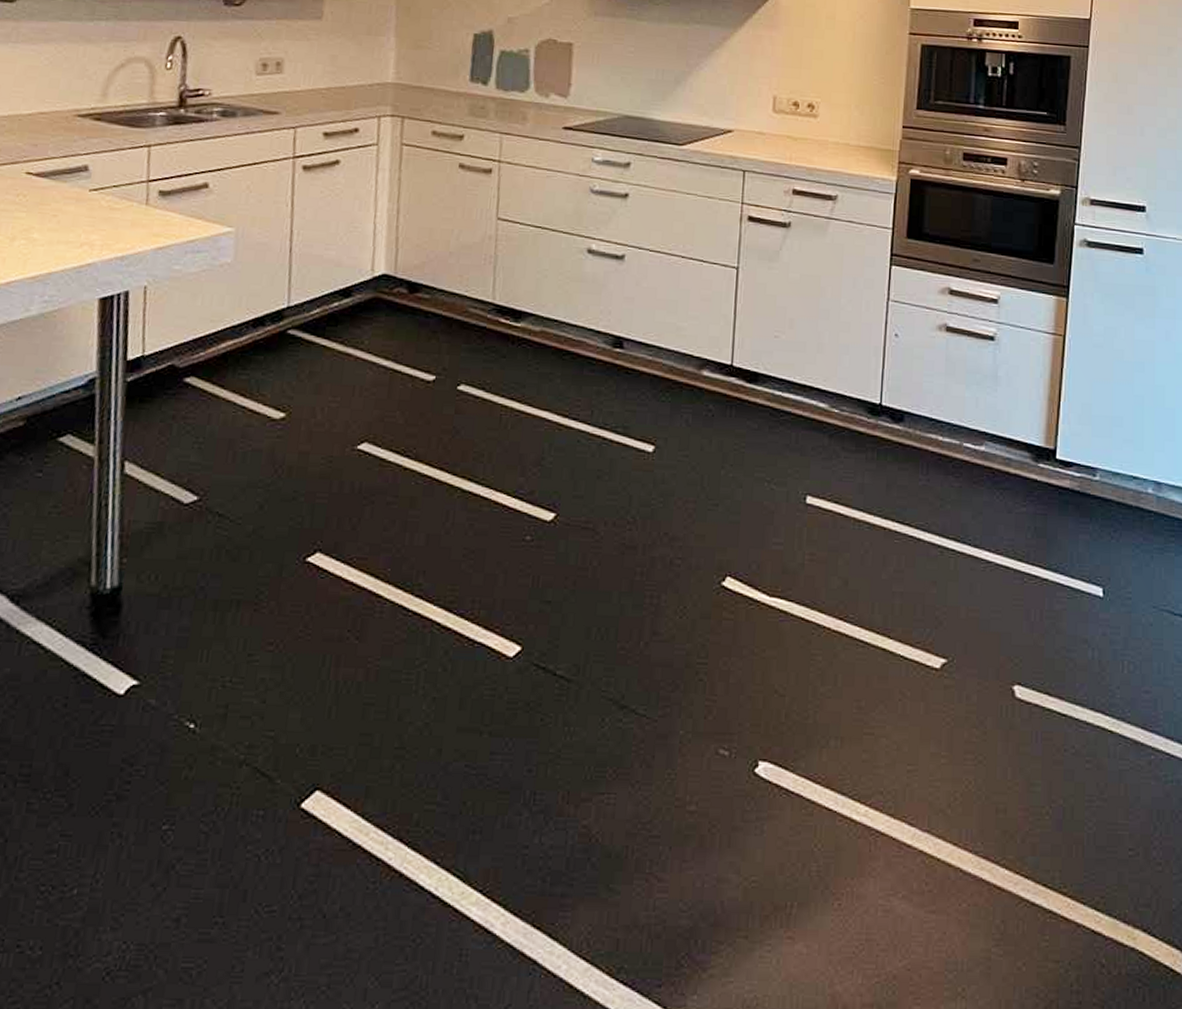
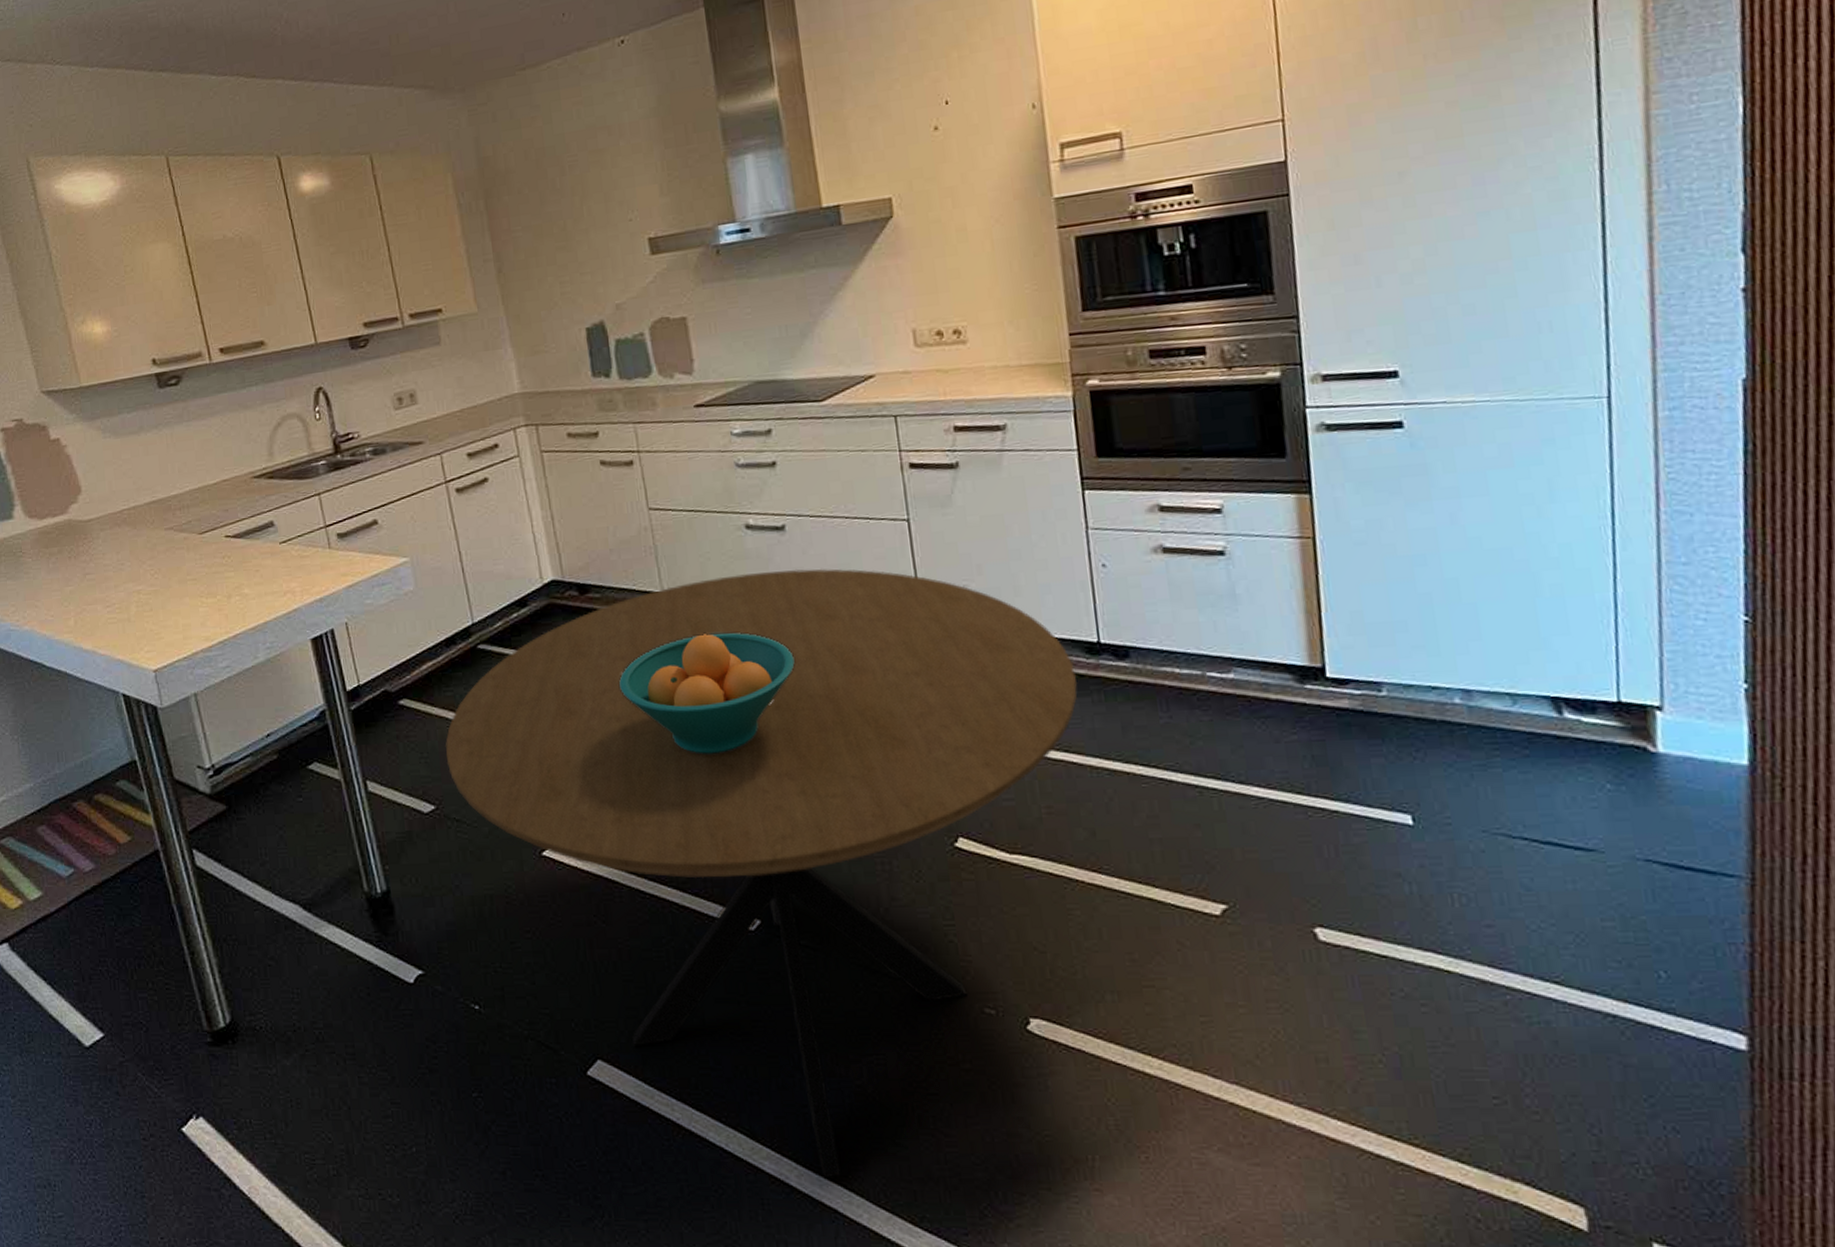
dining table: none [223,296,856,926] -> present [445,568,1077,1179]
fruit bowl: none [428,349,608,471] -> present [618,632,795,755]

